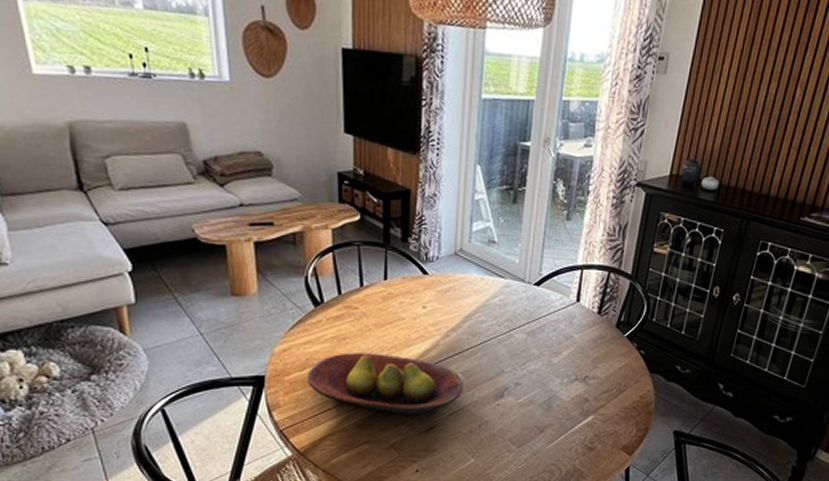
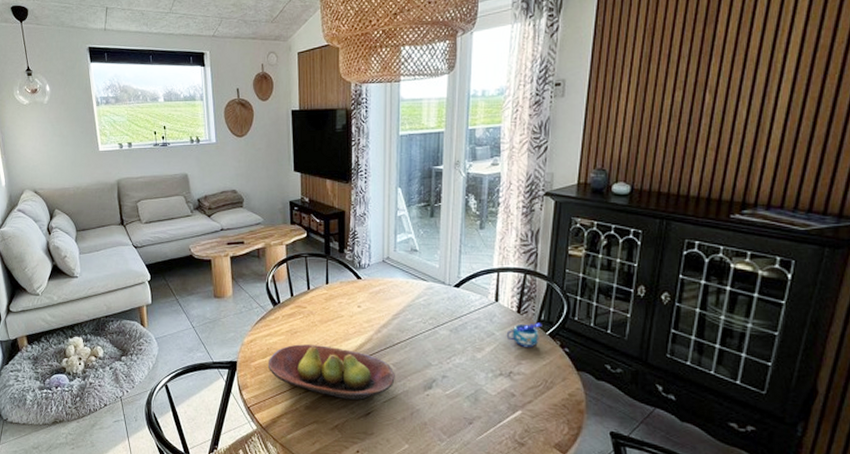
mug: none [584,324,621,350] -> present [506,323,542,347]

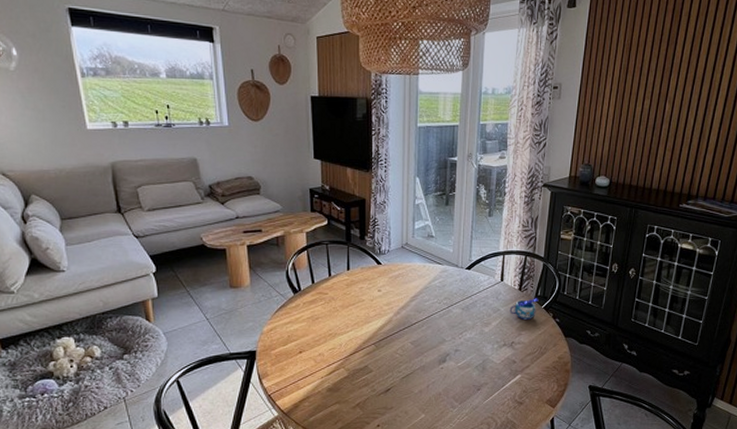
fruit bowl: present [267,344,395,400] -> none [288,329,413,379]

